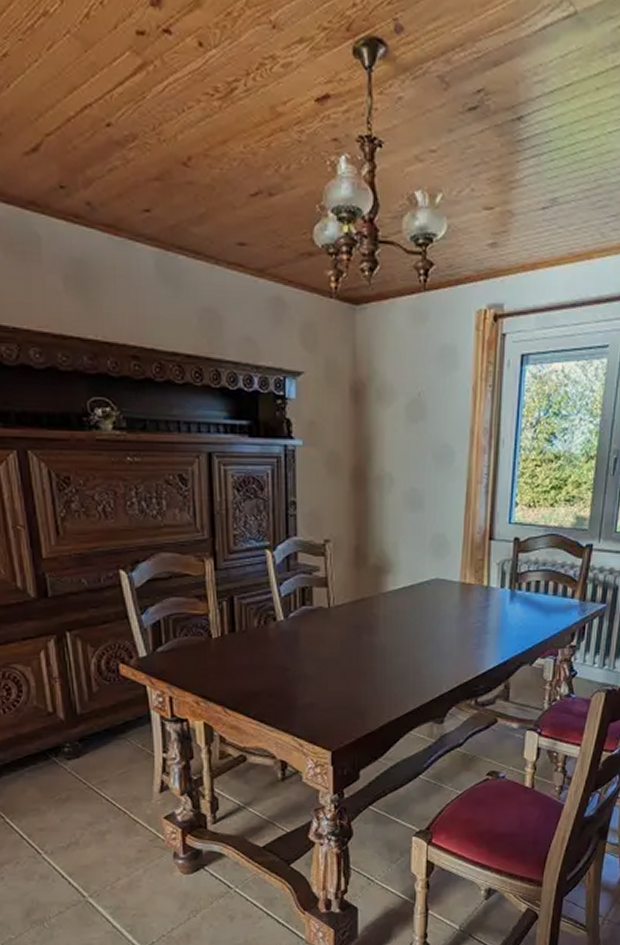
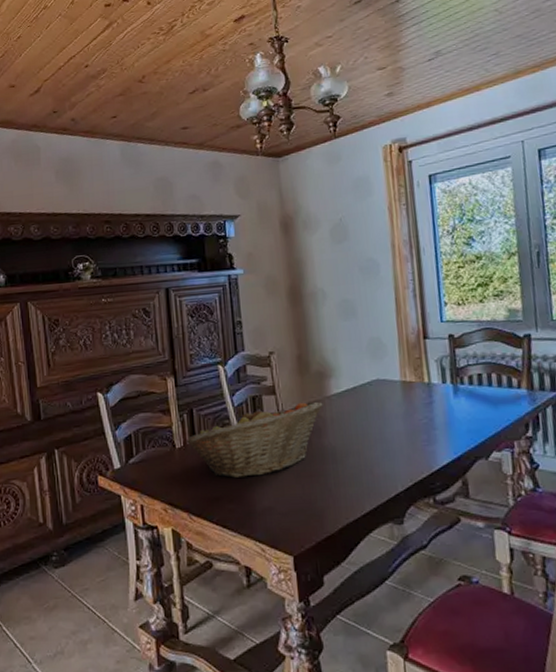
fruit basket: none [223,597,377,672] -> present [185,402,323,478]

